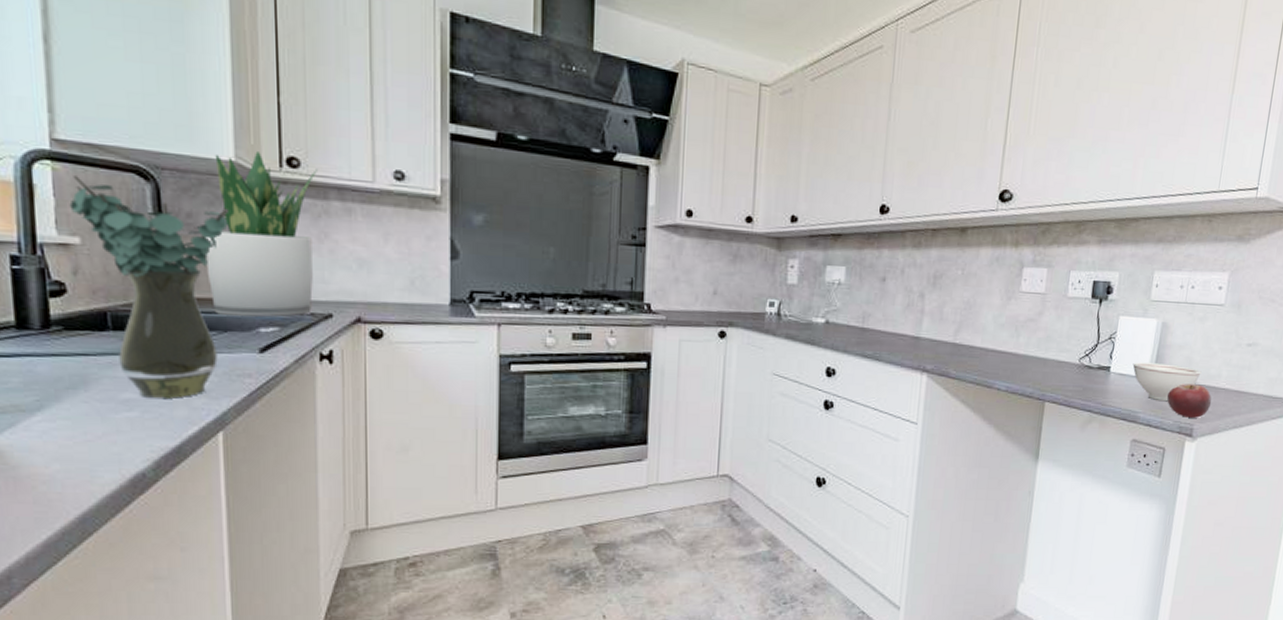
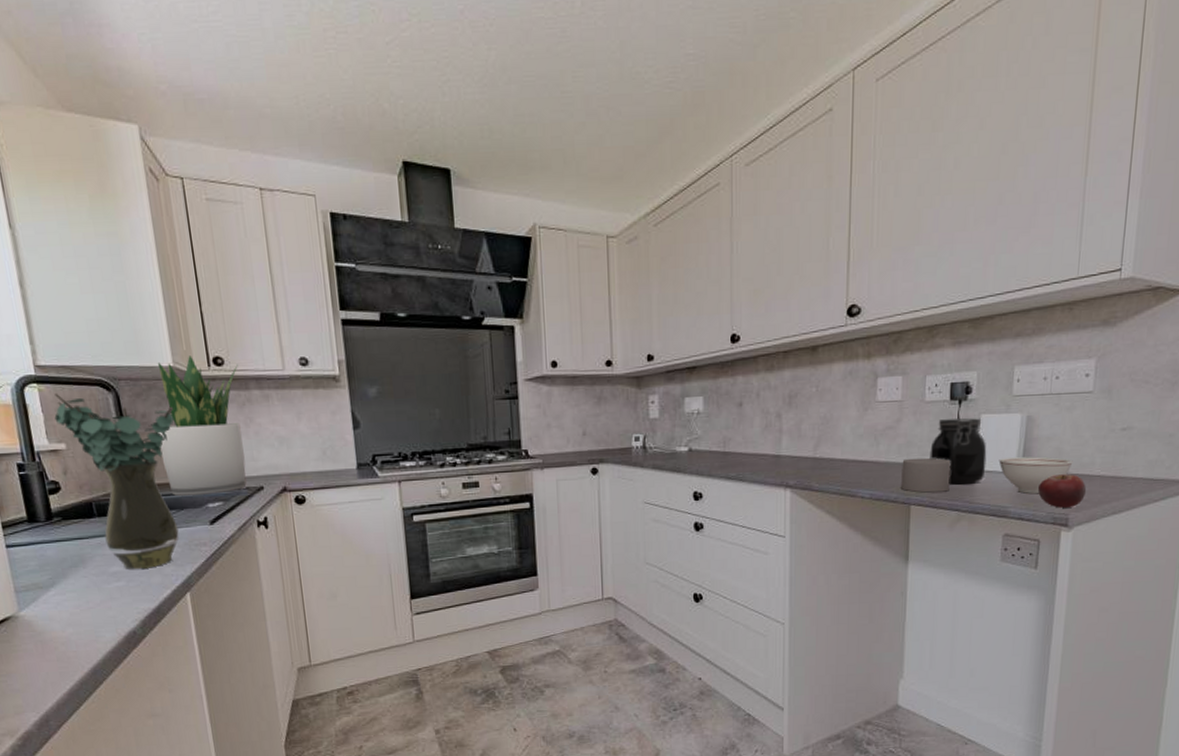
jar: none [1037,353,1088,392] -> present [901,457,951,494]
jar: none [1067,316,1123,387] -> present [929,417,987,486]

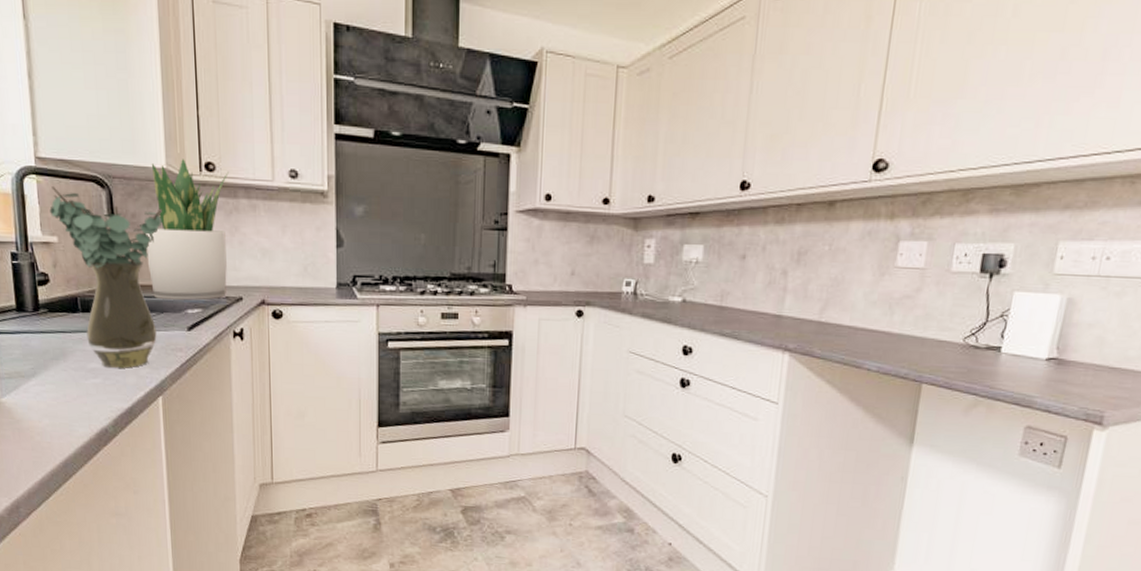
jar: present [901,457,951,494] -> none [913,332,974,374]
jar: present [929,417,987,486] -> none [949,292,1017,368]
bowl: present [999,456,1073,495] -> none [1029,342,1117,386]
fruit: present [1038,474,1087,508] -> none [1071,366,1129,405]

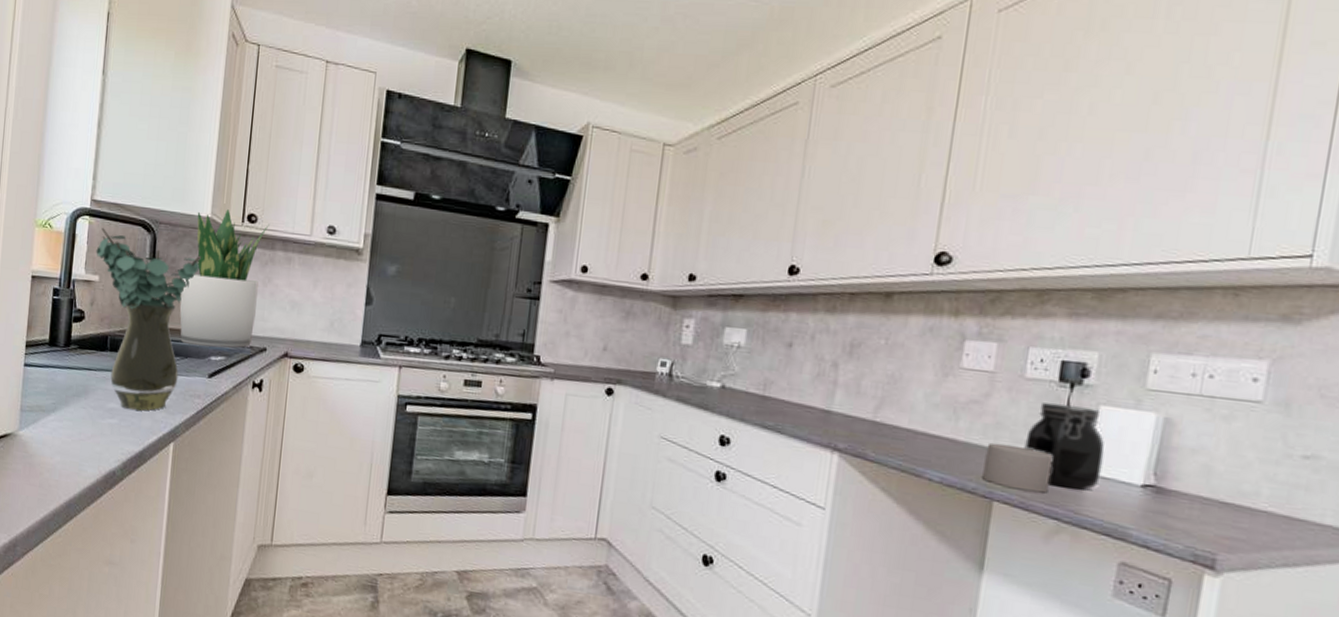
jar: none [913,332,974,374] -> present [982,442,1054,494]
jar: none [949,292,1017,368] -> present [1024,401,1105,491]

